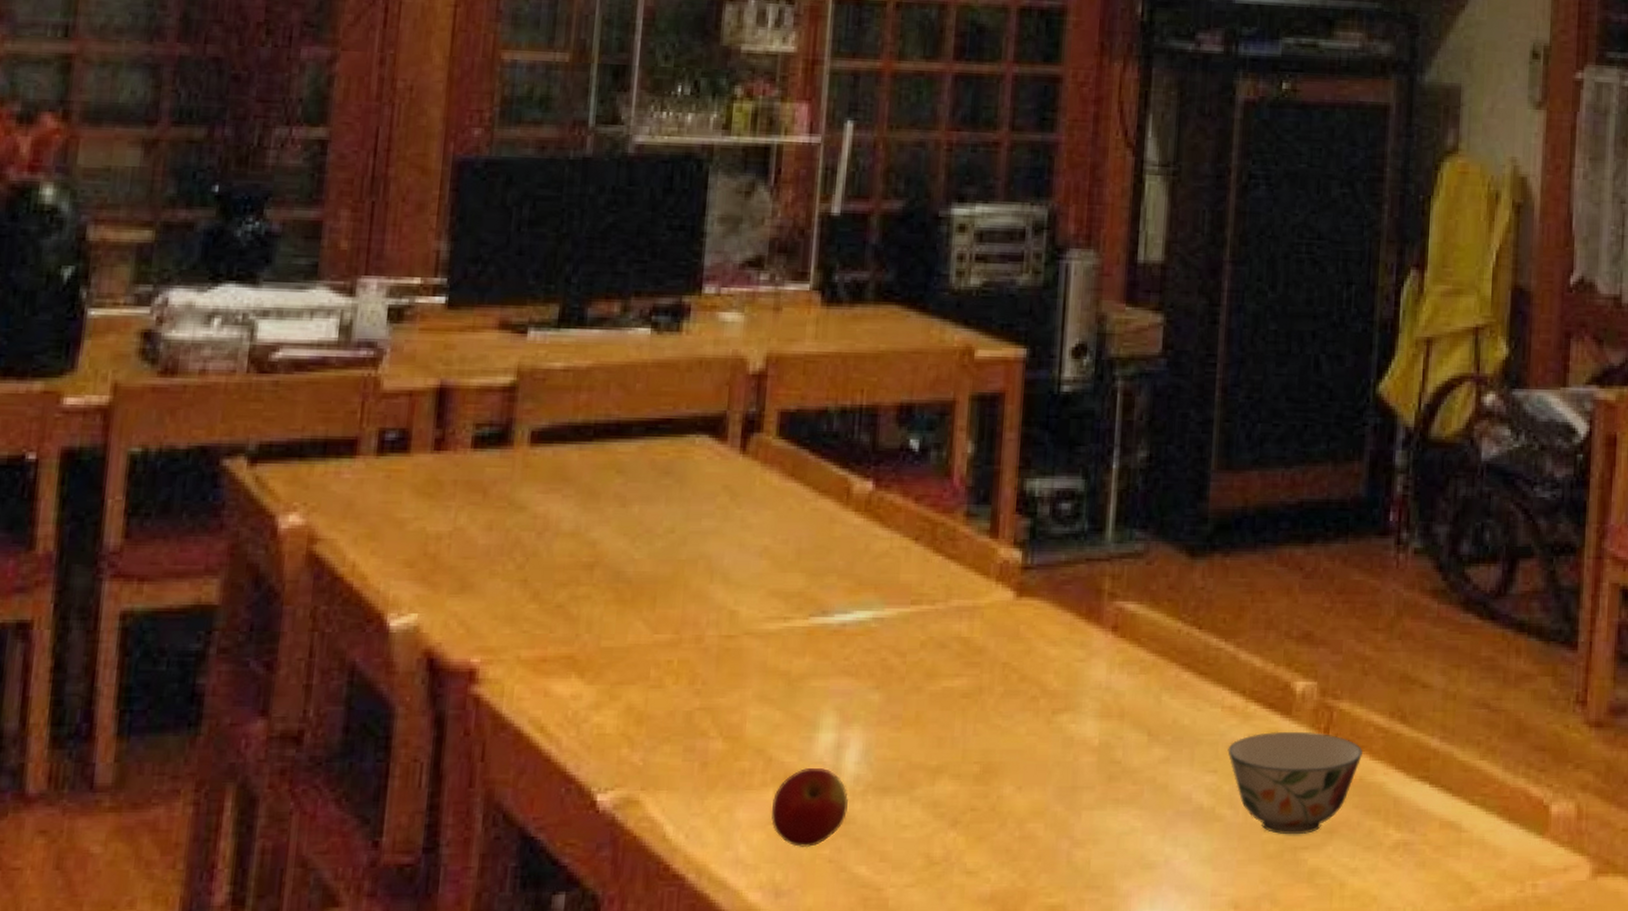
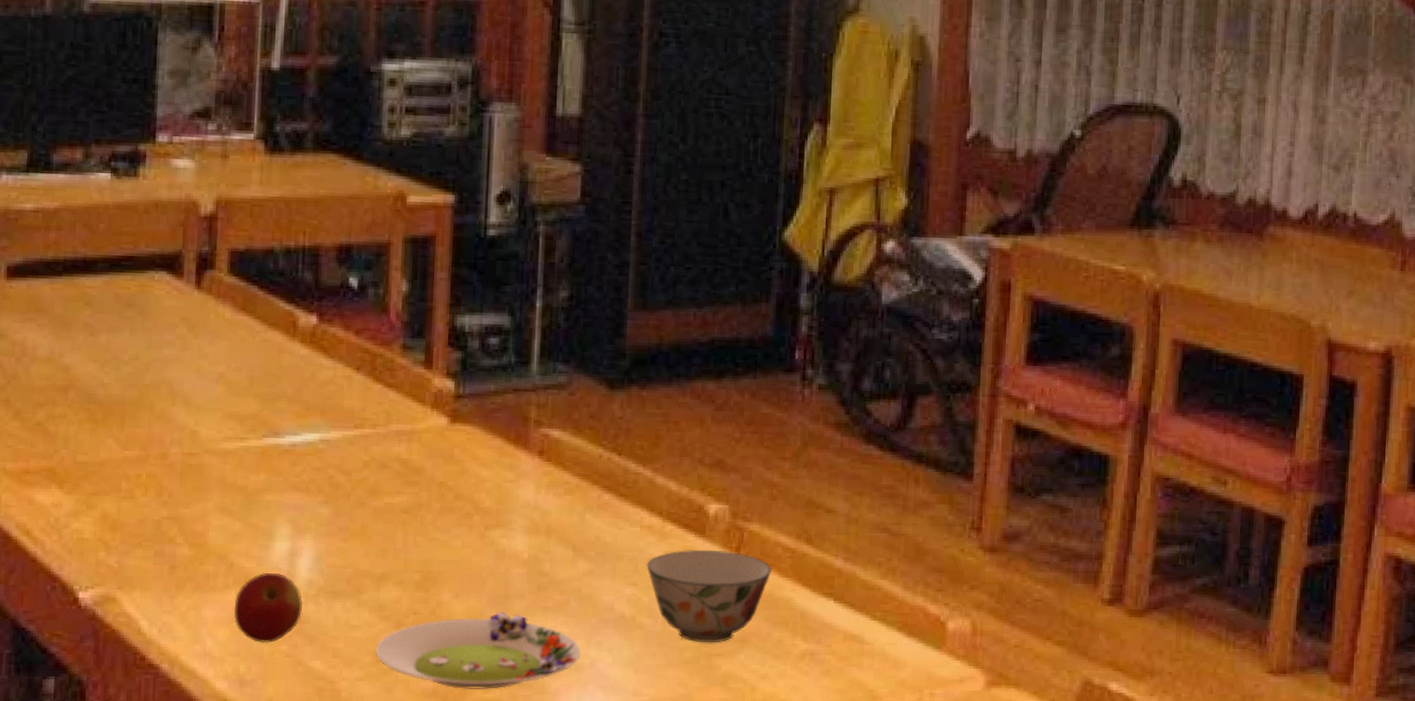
salad plate: none [928,805,1154,893] -> present [376,611,580,689]

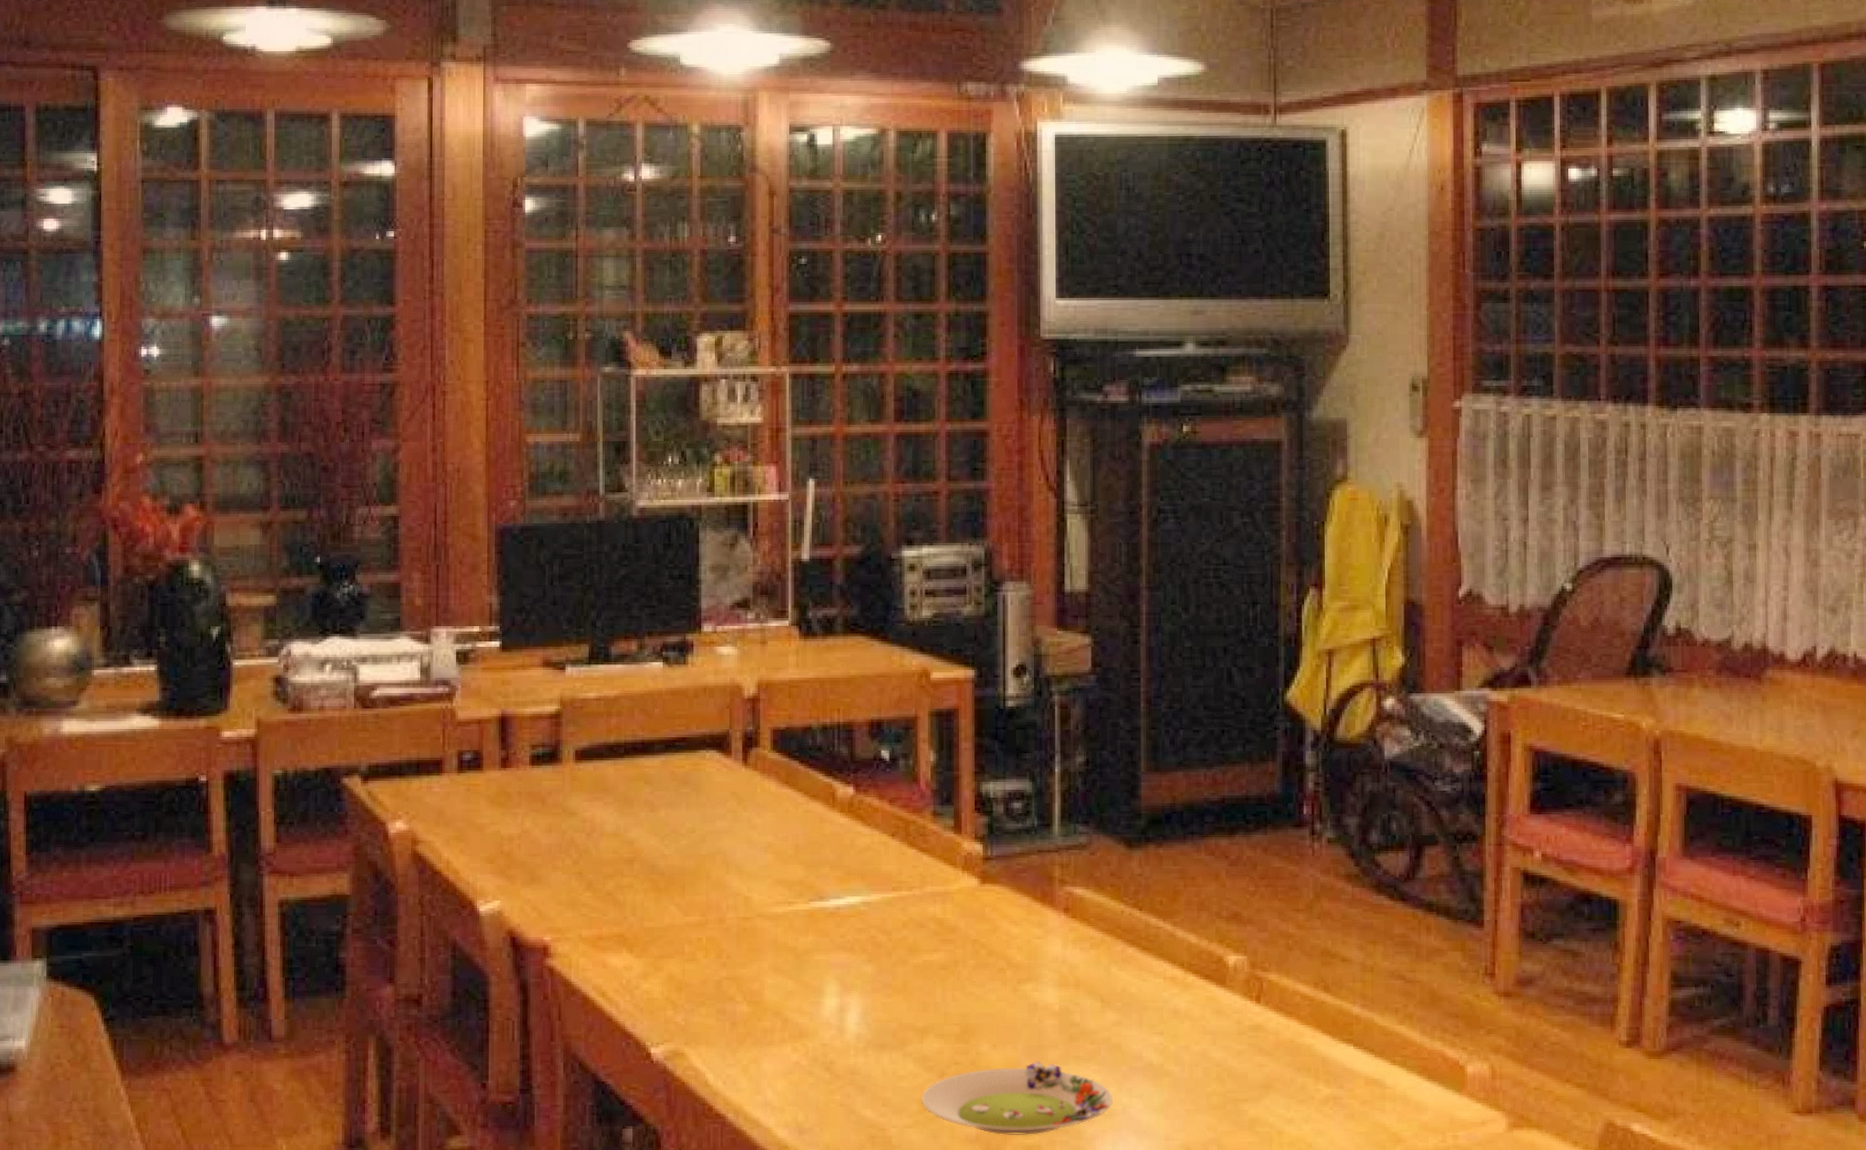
apple: present [234,573,302,644] -> none [791,1028,852,1094]
soup bowl: present [646,549,771,643] -> none [1171,999,1291,1089]

